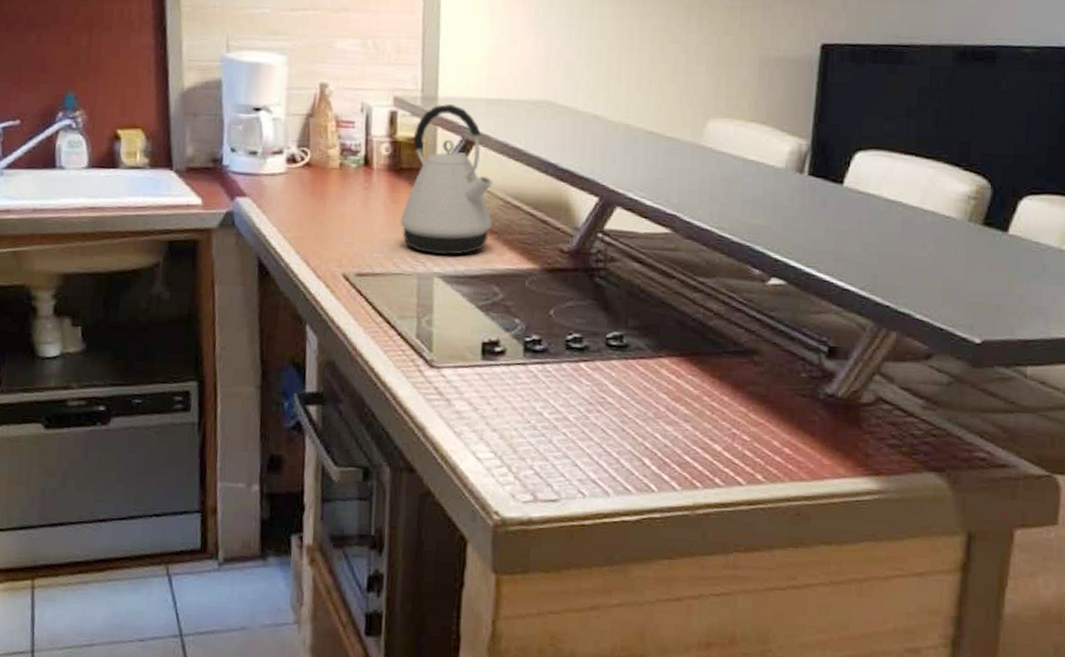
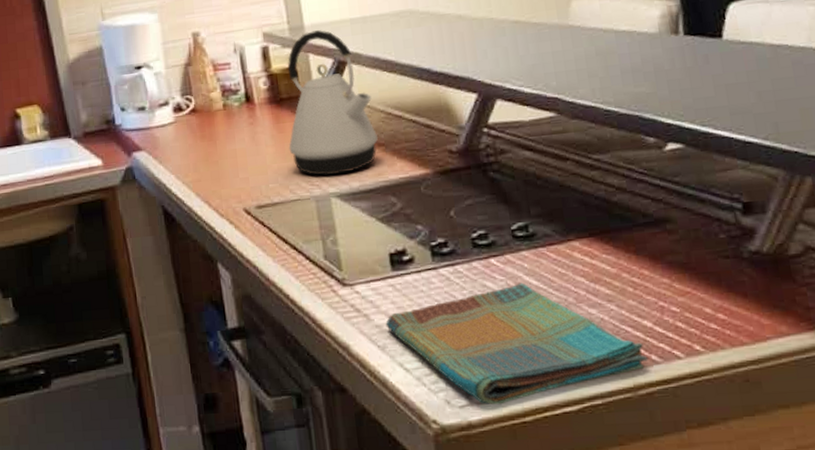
dish towel: none [466,390,711,505] -> present [385,282,648,405]

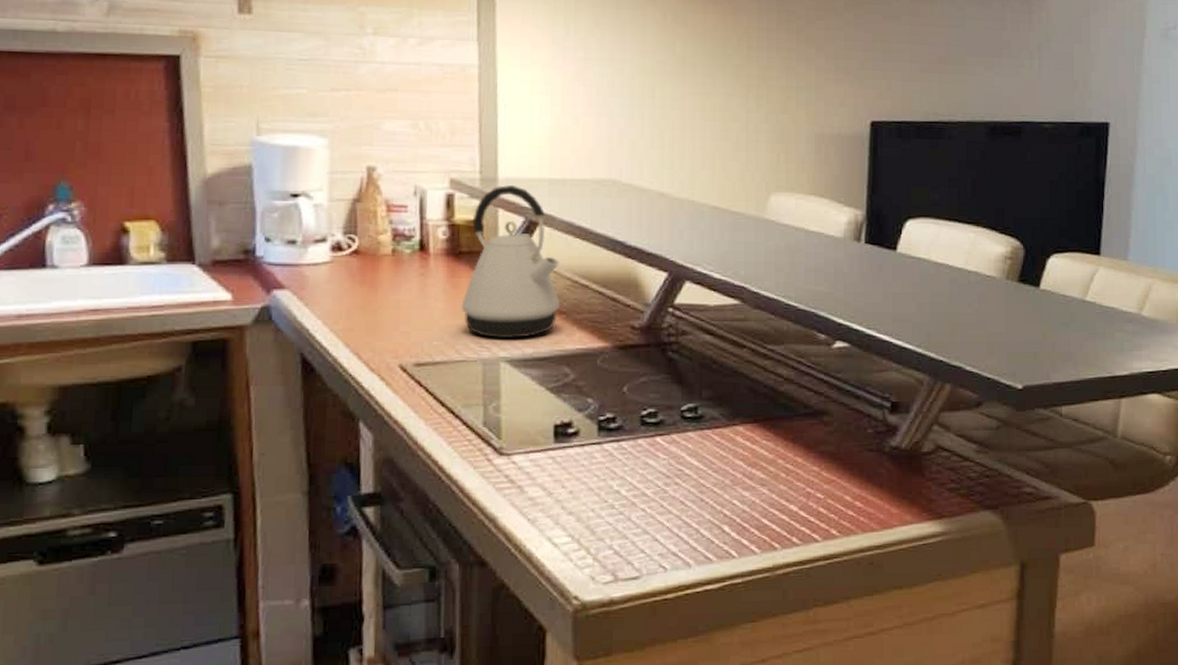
dish towel: present [385,282,648,405] -> none [539,462,789,582]

